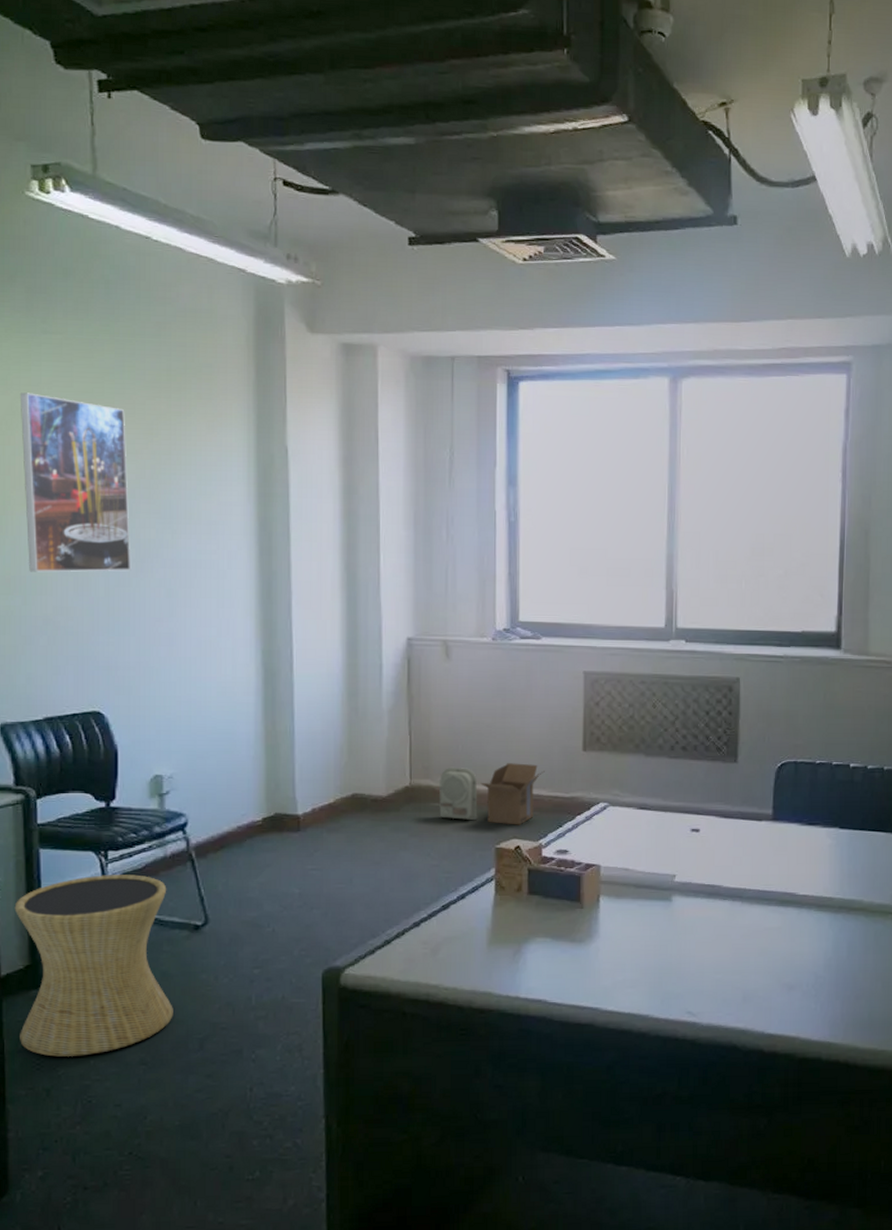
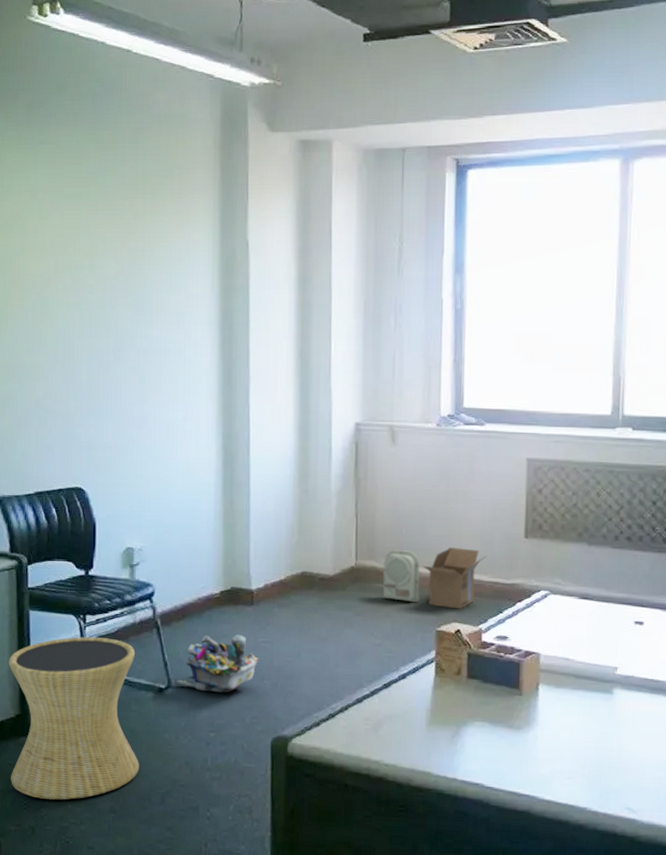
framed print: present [19,392,131,572] -> none [19,198,110,361]
waste bin: none [210,862,308,926] -> present [172,634,260,693]

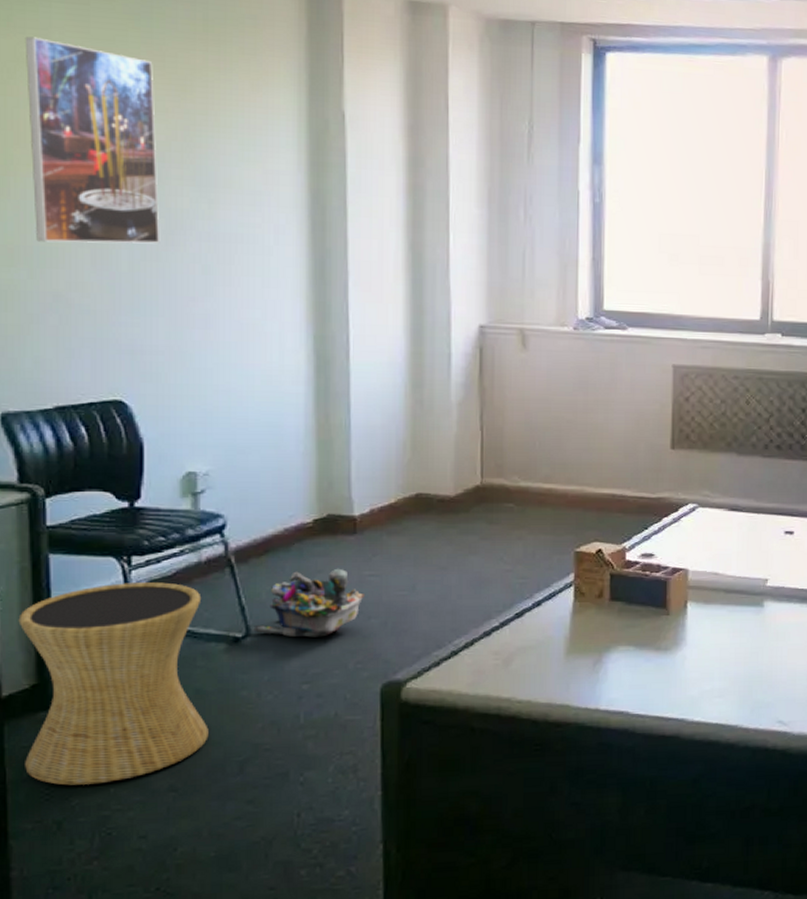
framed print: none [19,198,110,361] -> present [24,36,160,244]
radio receiver: present [382,549,420,603] -> none [513,465,556,523]
cardboard box: present [423,547,486,609] -> none [559,461,630,528]

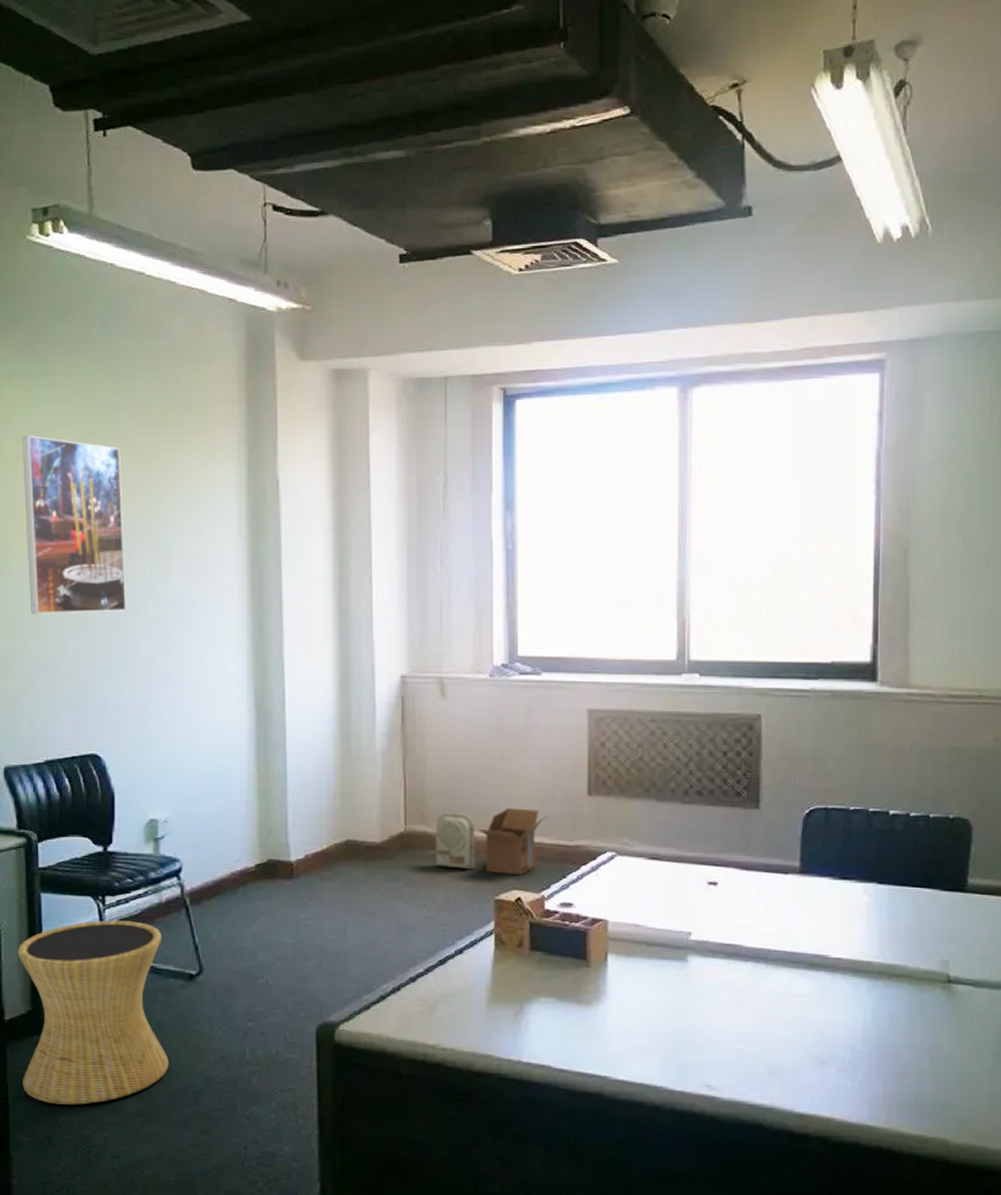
waste bin: present [252,568,366,638] -> none [204,911,302,977]
radio receiver: none [513,465,556,523] -> present [434,812,476,870]
cardboard box: none [559,461,630,528] -> present [478,808,547,875]

